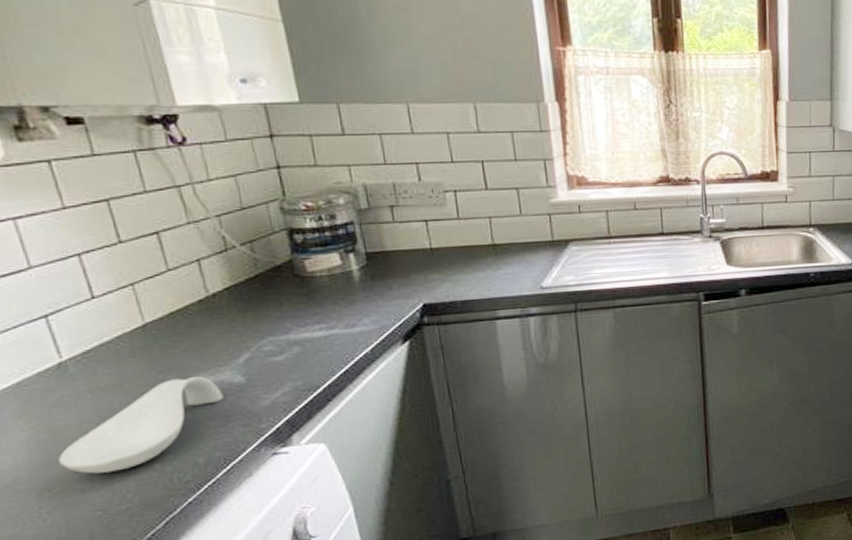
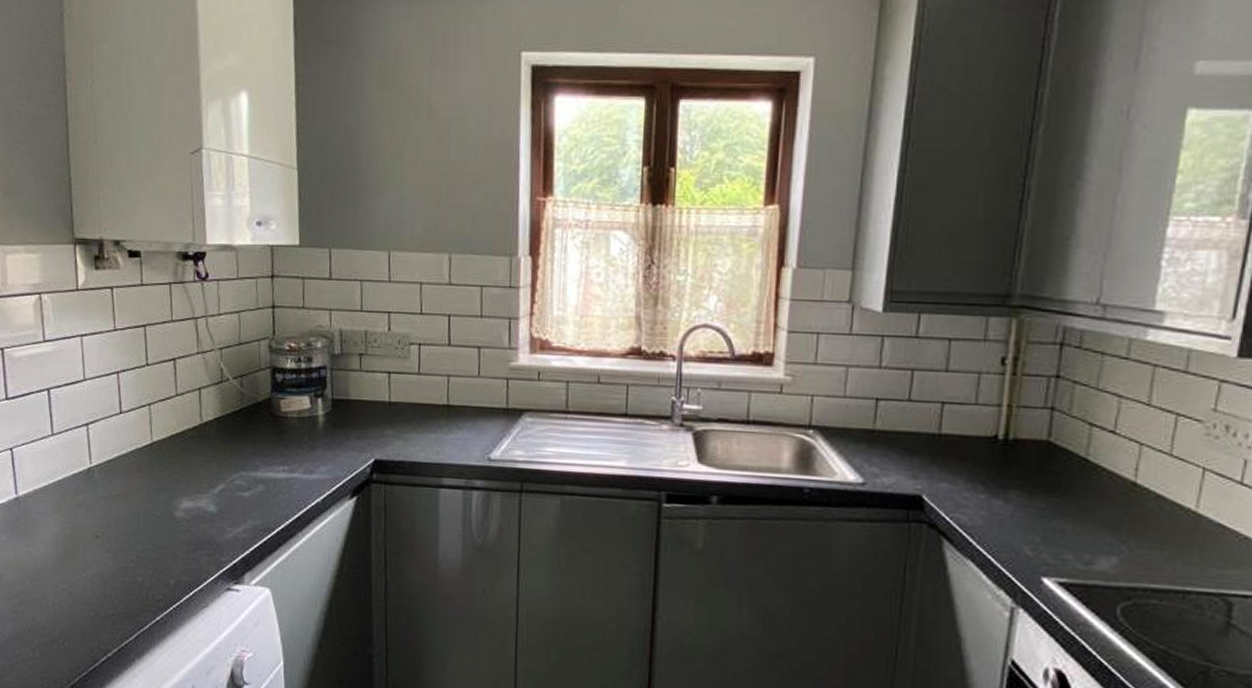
spoon rest: present [58,376,224,474] -> none [74,498,198,577]

